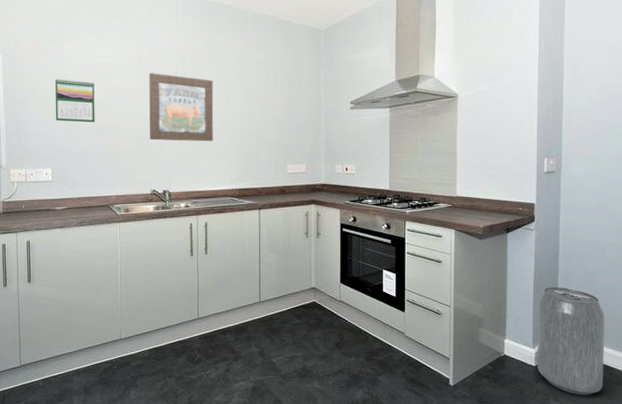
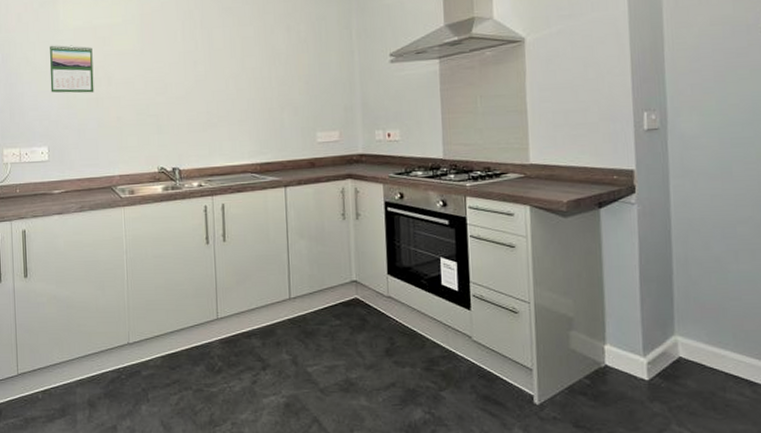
wall art: present [149,73,214,142] -> none [152,32,228,110]
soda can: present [537,287,605,396] -> none [647,276,746,420]

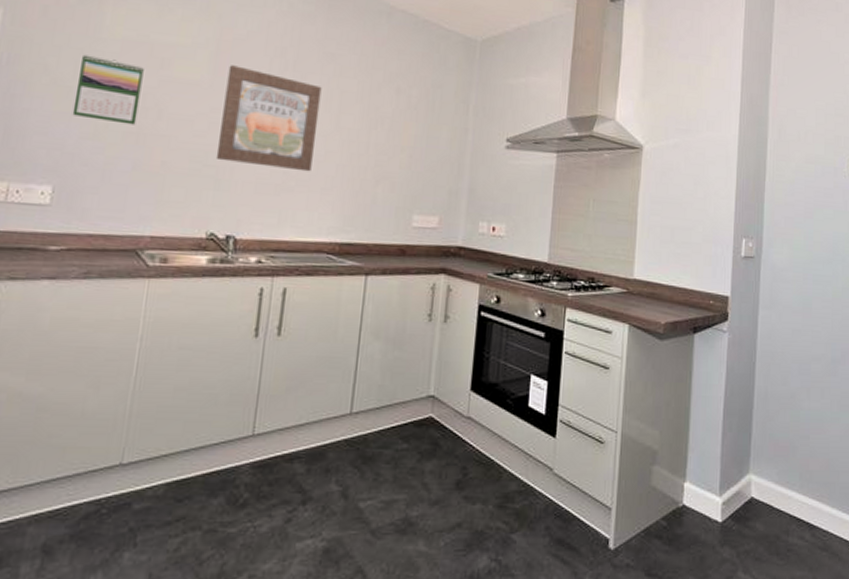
wall art: none [152,32,228,110] -> present [215,65,322,172]

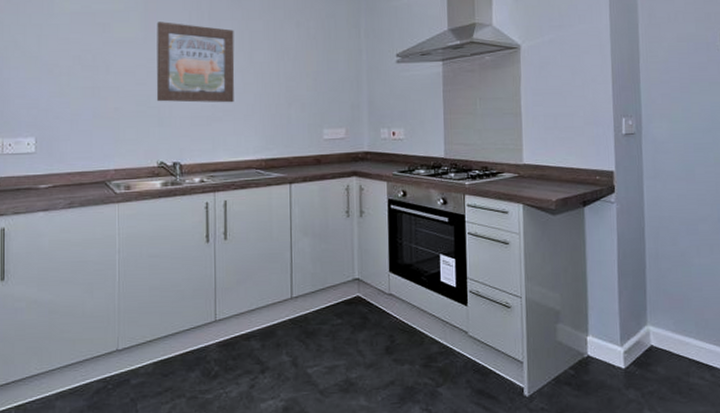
calendar: present [72,54,144,125] -> none [41,29,91,81]

